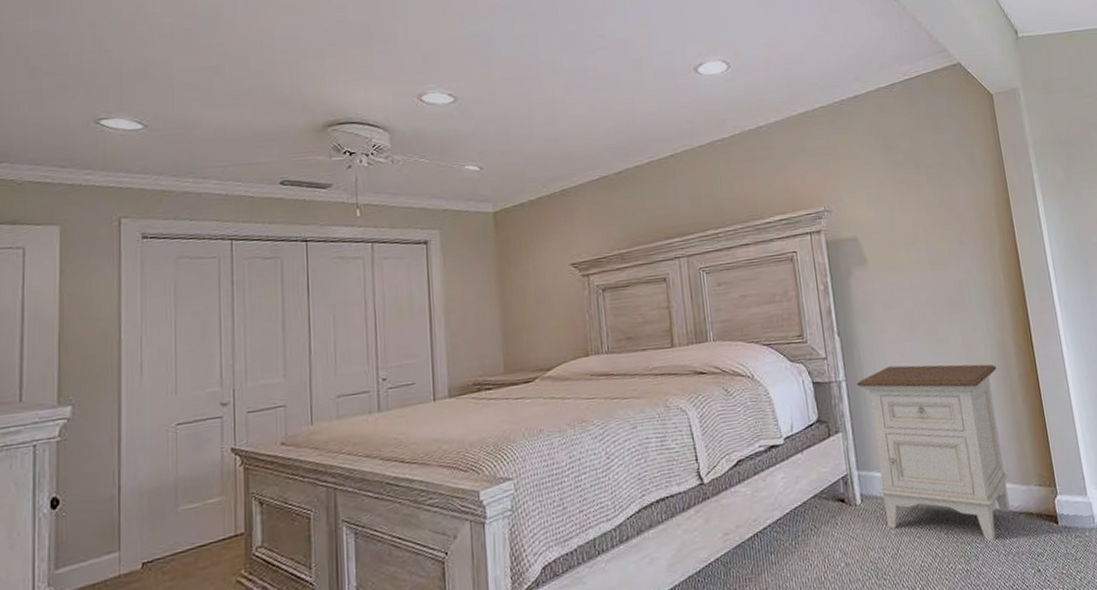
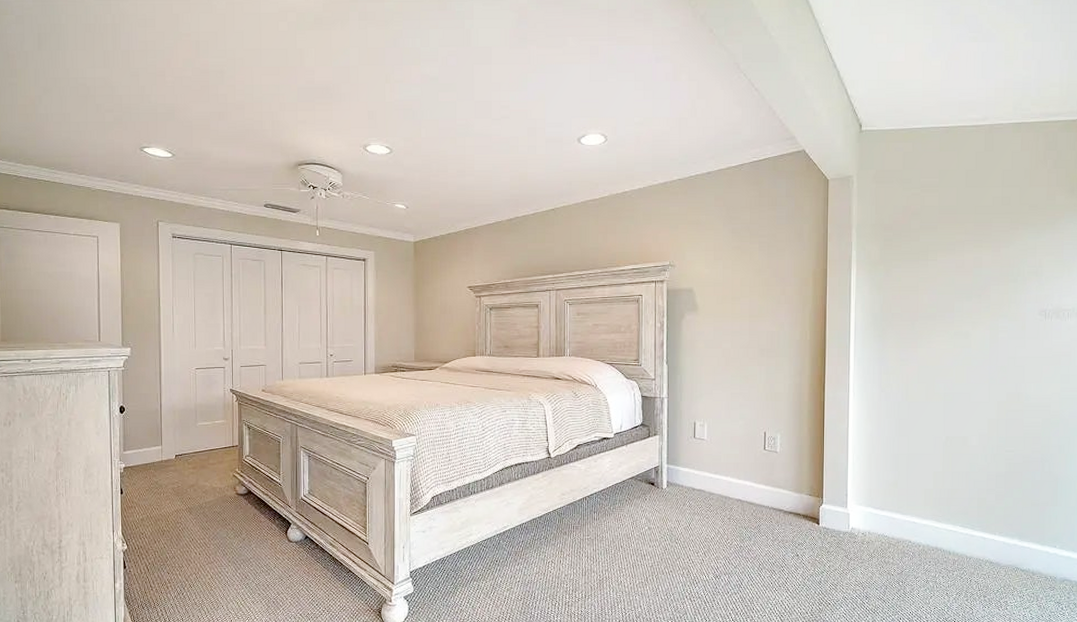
nightstand: present [856,364,1010,541] -> none [675,391,791,529]

